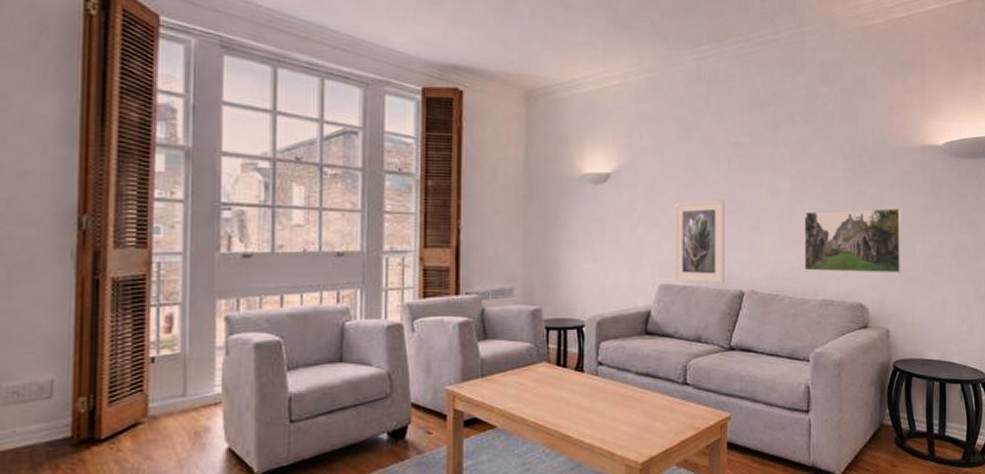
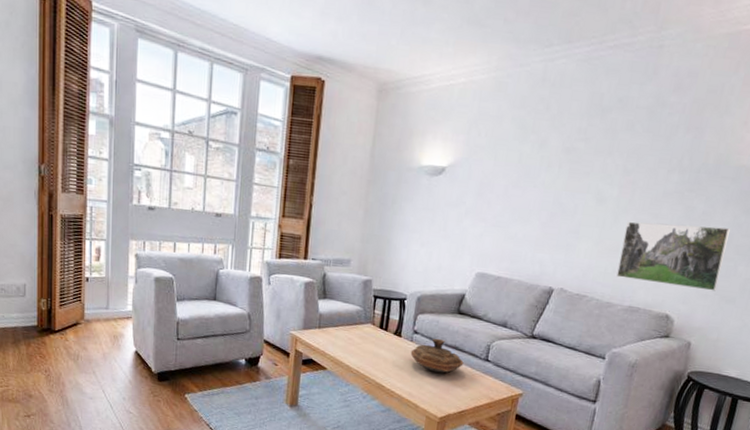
decorative bowl: none [597,367,660,409] -> present [410,338,464,373]
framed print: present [675,200,725,284] -> none [491,199,550,279]

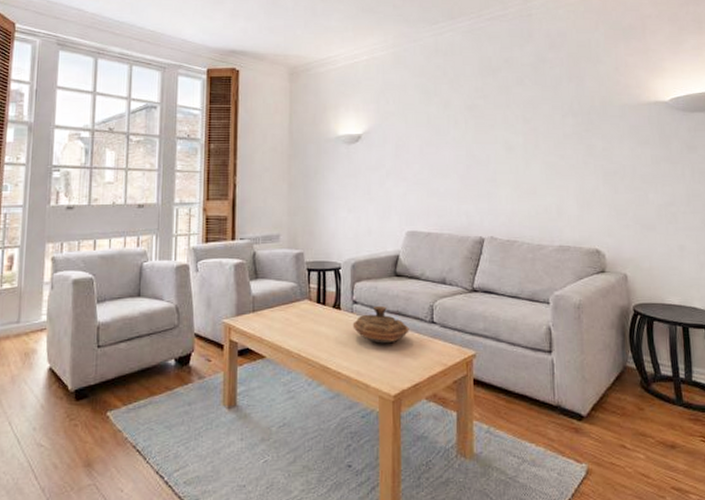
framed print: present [616,221,730,291] -> none [538,161,636,221]

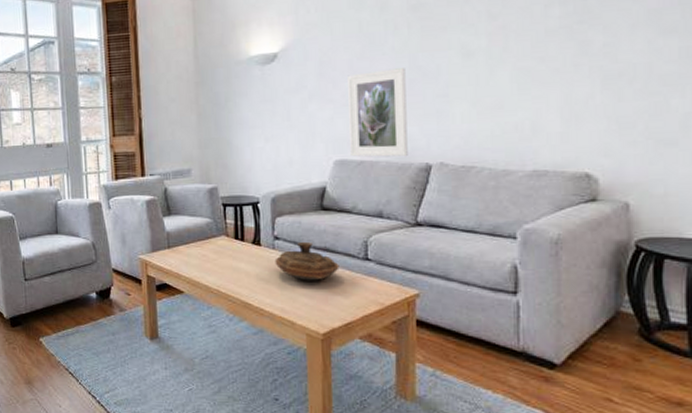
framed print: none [418,155,466,231] -> present [348,68,408,157]

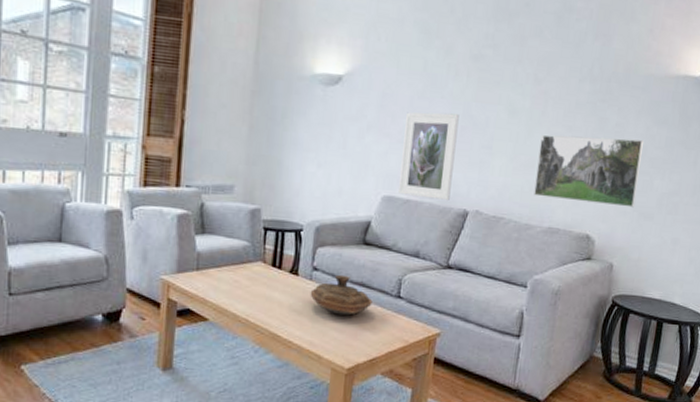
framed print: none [507,57,648,139] -> present [534,134,643,208]

